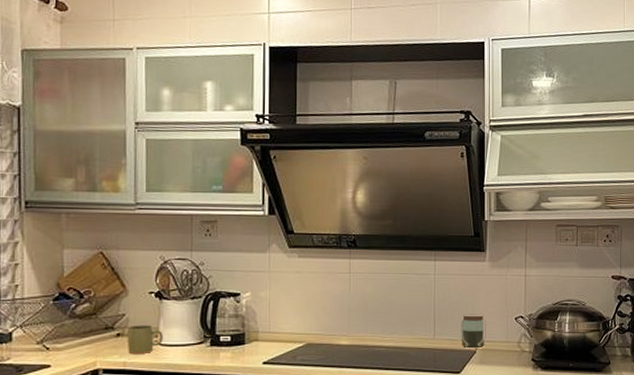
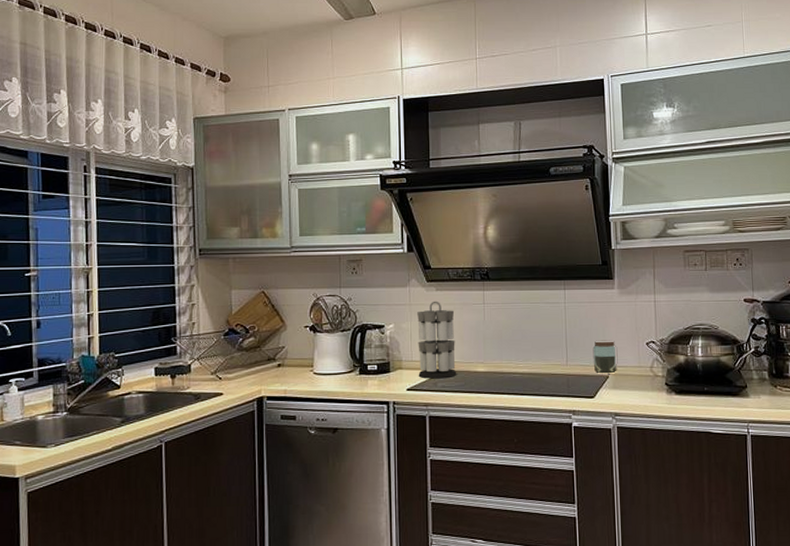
mug: present [127,325,163,354] -> none [286,356,317,382]
spice rack: none [276,268,318,352] -> present [417,301,457,379]

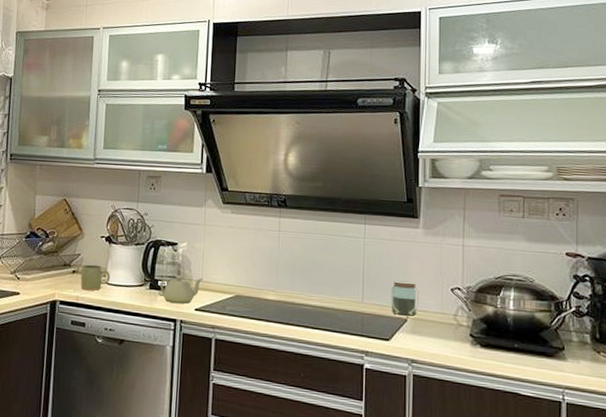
mug: none [286,356,317,382] -> present [80,264,110,291]
teapot: none [369,358,412,385] -> present [159,275,202,304]
spice rack: present [417,301,457,379] -> none [207,223,248,303]

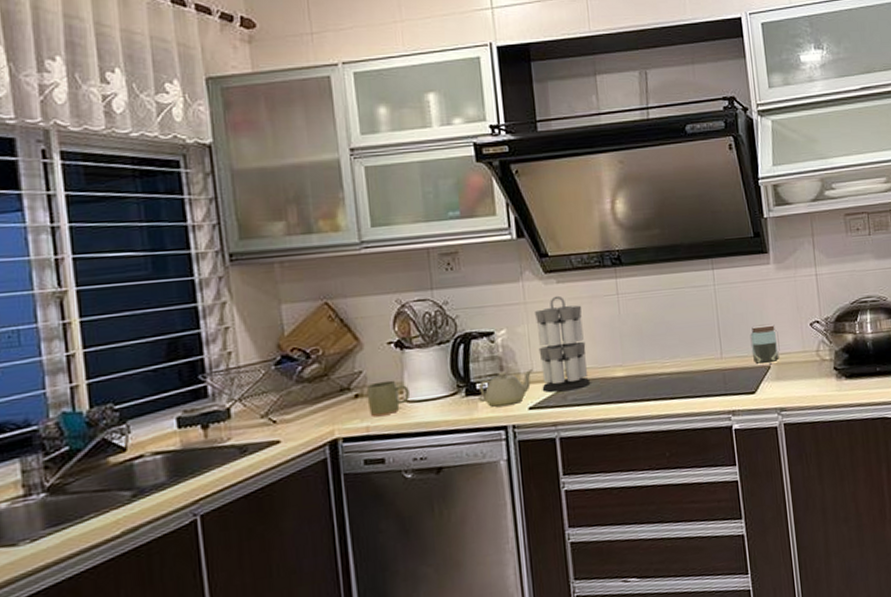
spice rack: none [207,223,248,303] -> present [535,295,591,392]

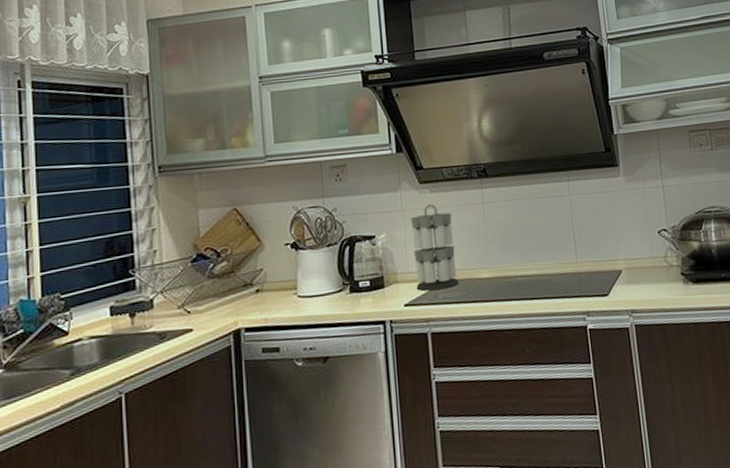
mug: present [366,380,409,416] -> none [266,277,302,309]
teapot: present [479,369,533,407] -> none [361,270,408,303]
peanut butter: present [751,324,780,365] -> none [603,231,630,269]

